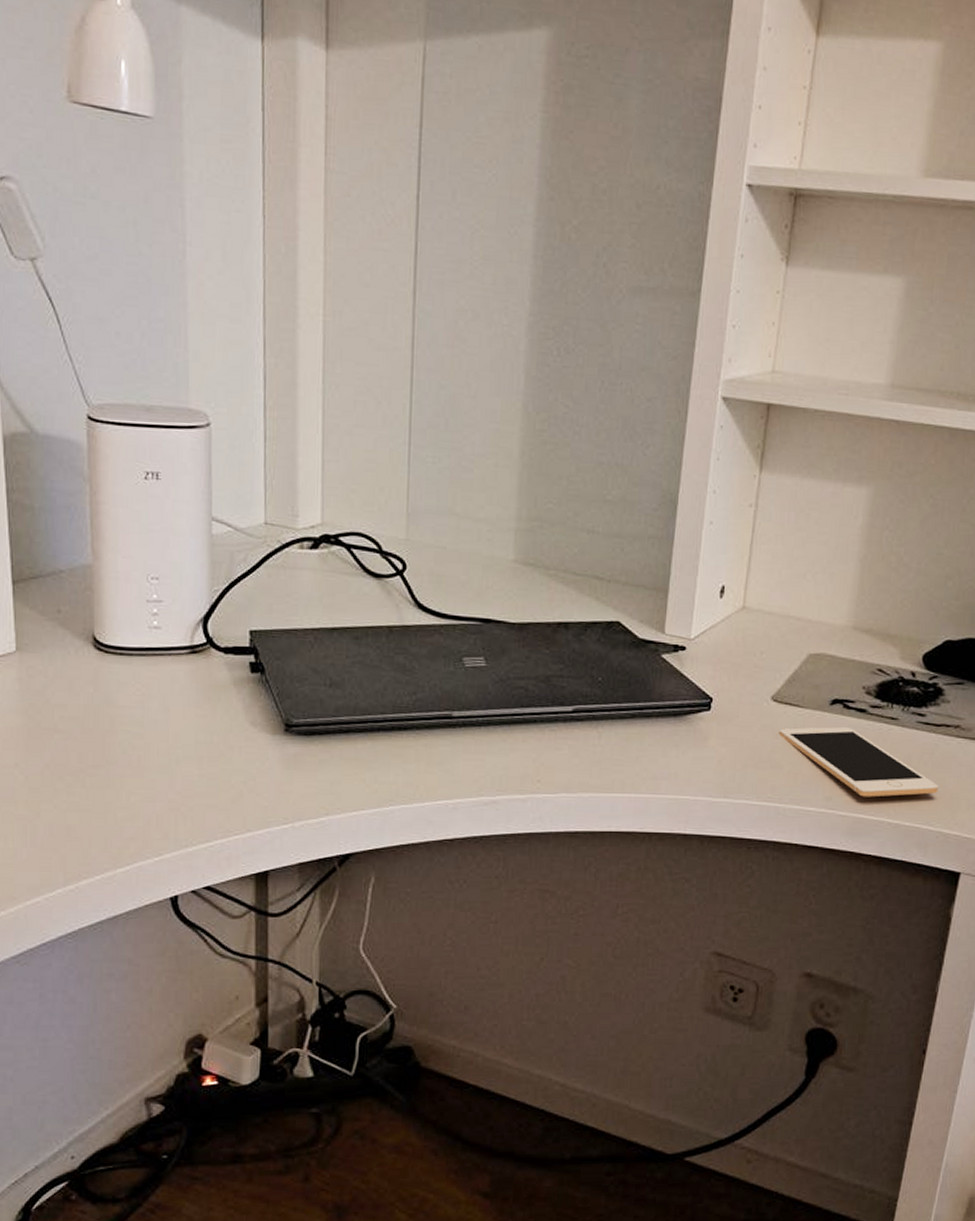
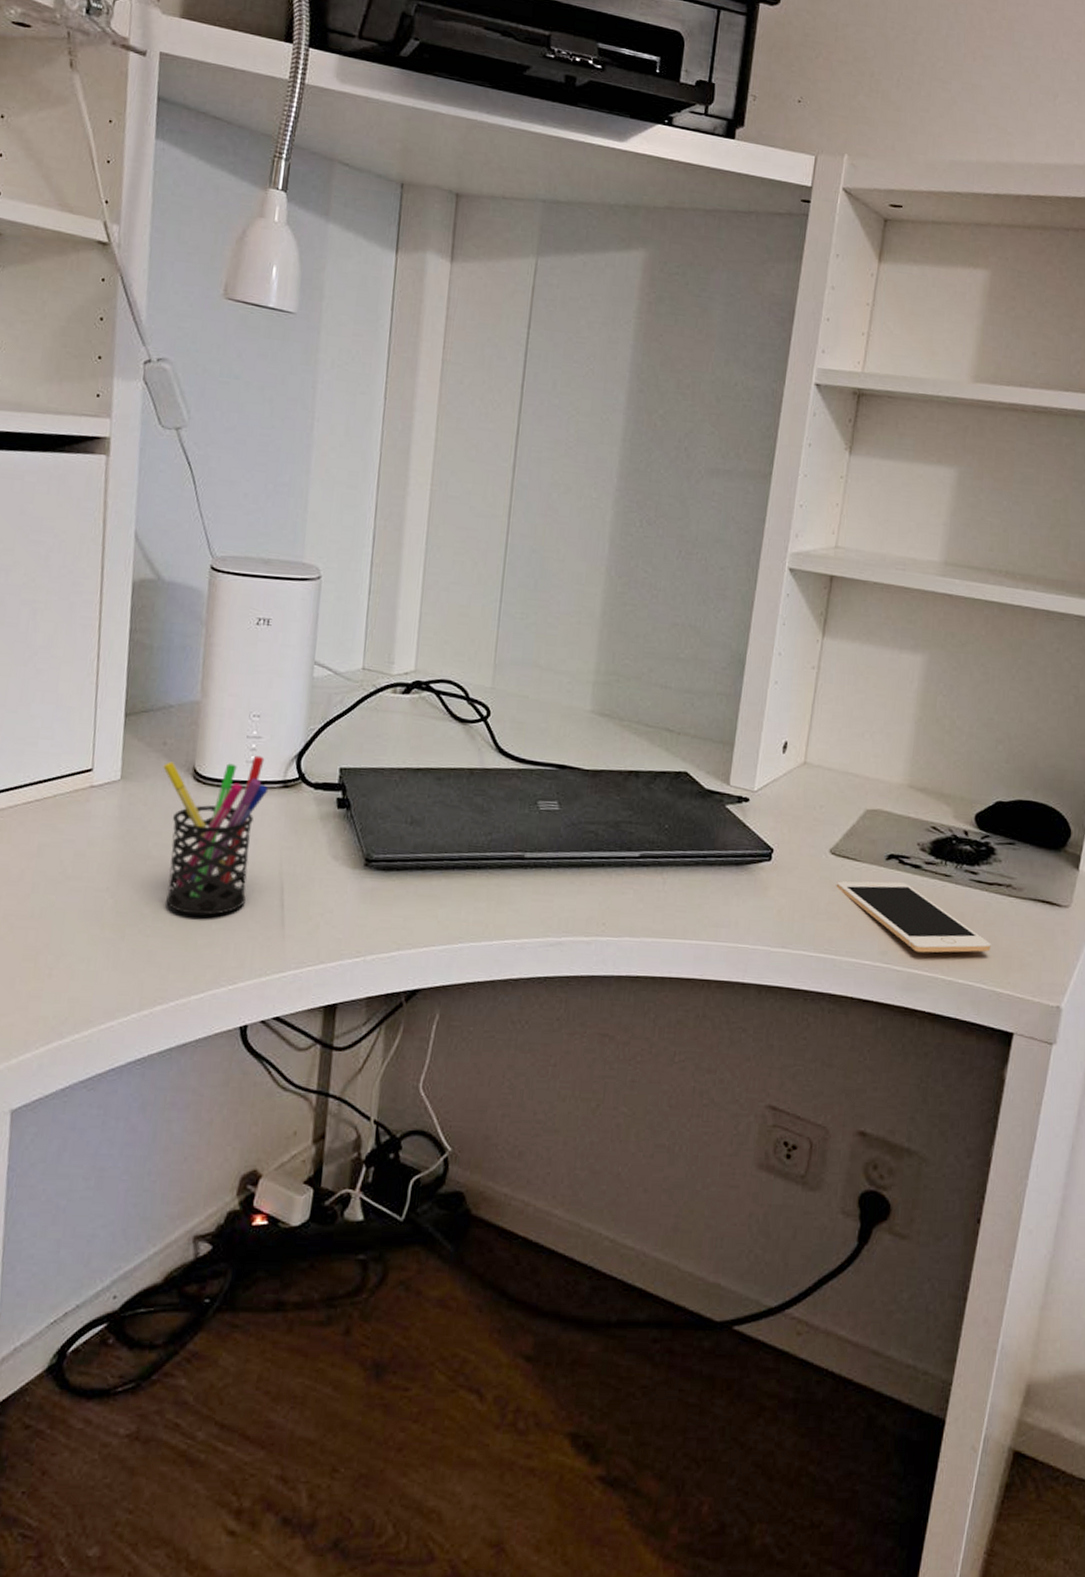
pen holder: none [60,620,176,788] -> present [163,755,269,916]

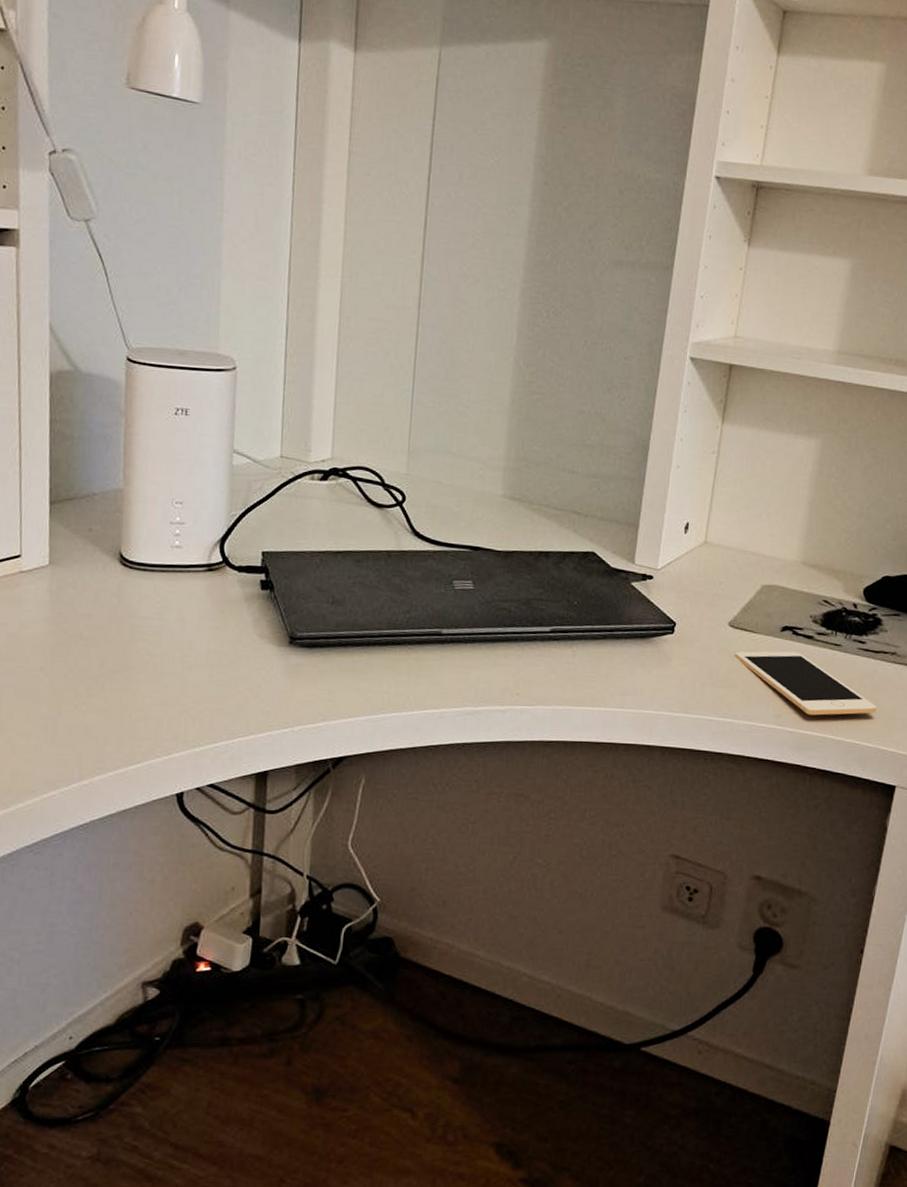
pen holder: present [163,755,269,916] -> none [90,540,194,692]

